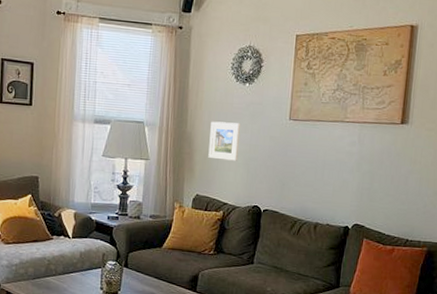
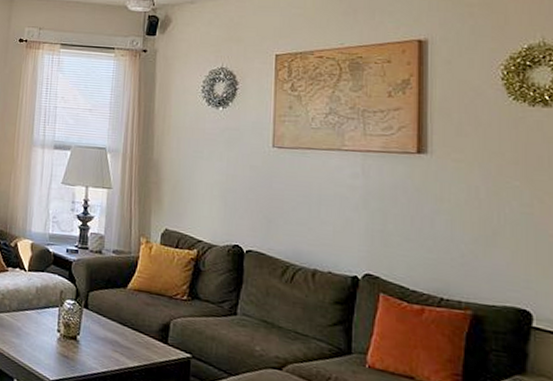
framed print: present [208,121,241,161] -> none [178,148,216,193]

